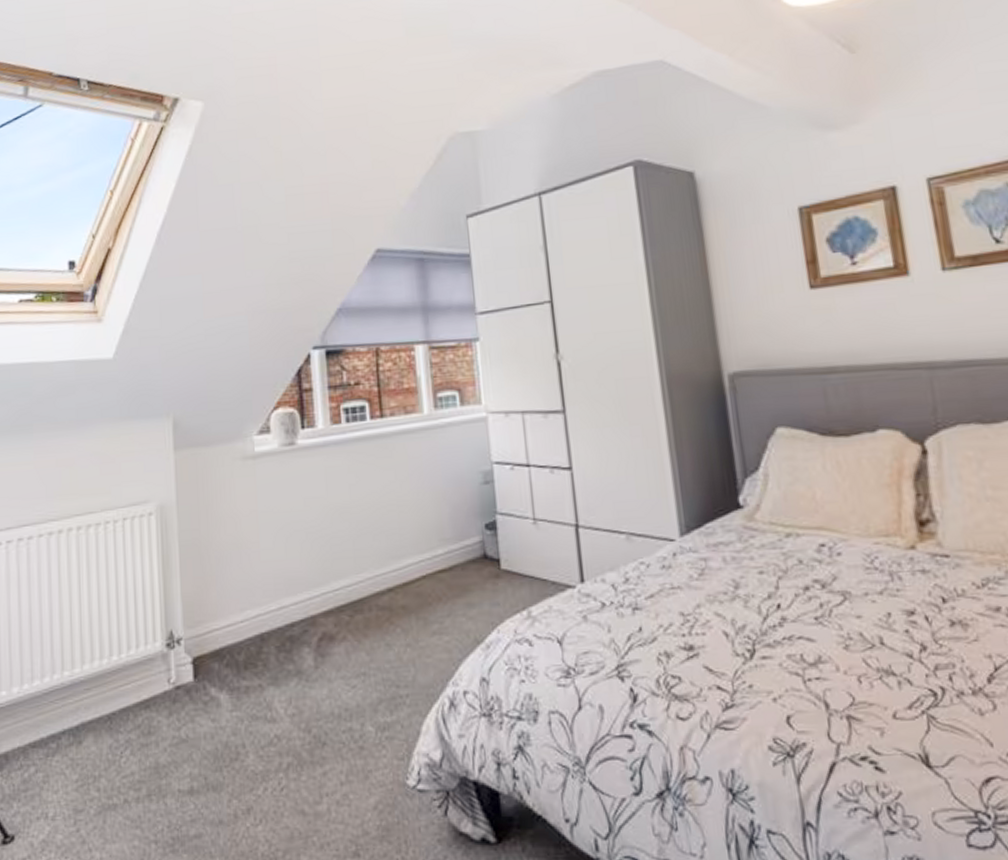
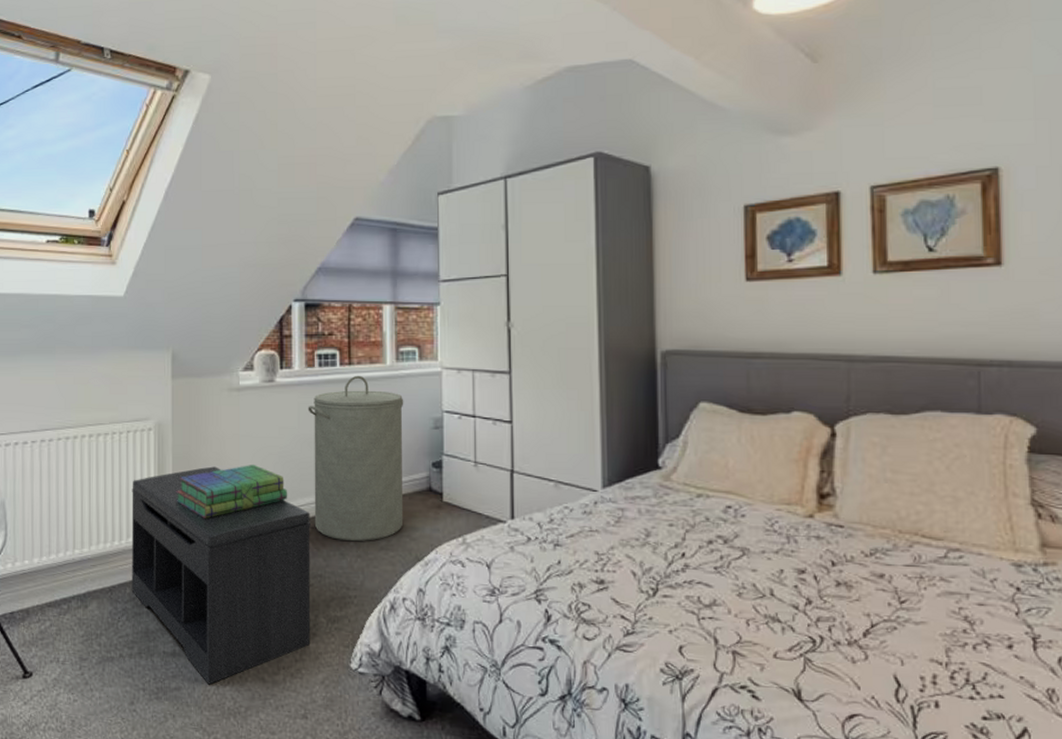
bench: none [131,552,358,827] -> present [131,466,311,685]
stack of books: none [185,546,320,617] -> present [176,465,288,518]
laundry hamper: none [336,428,458,629] -> present [308,375,404,542]

